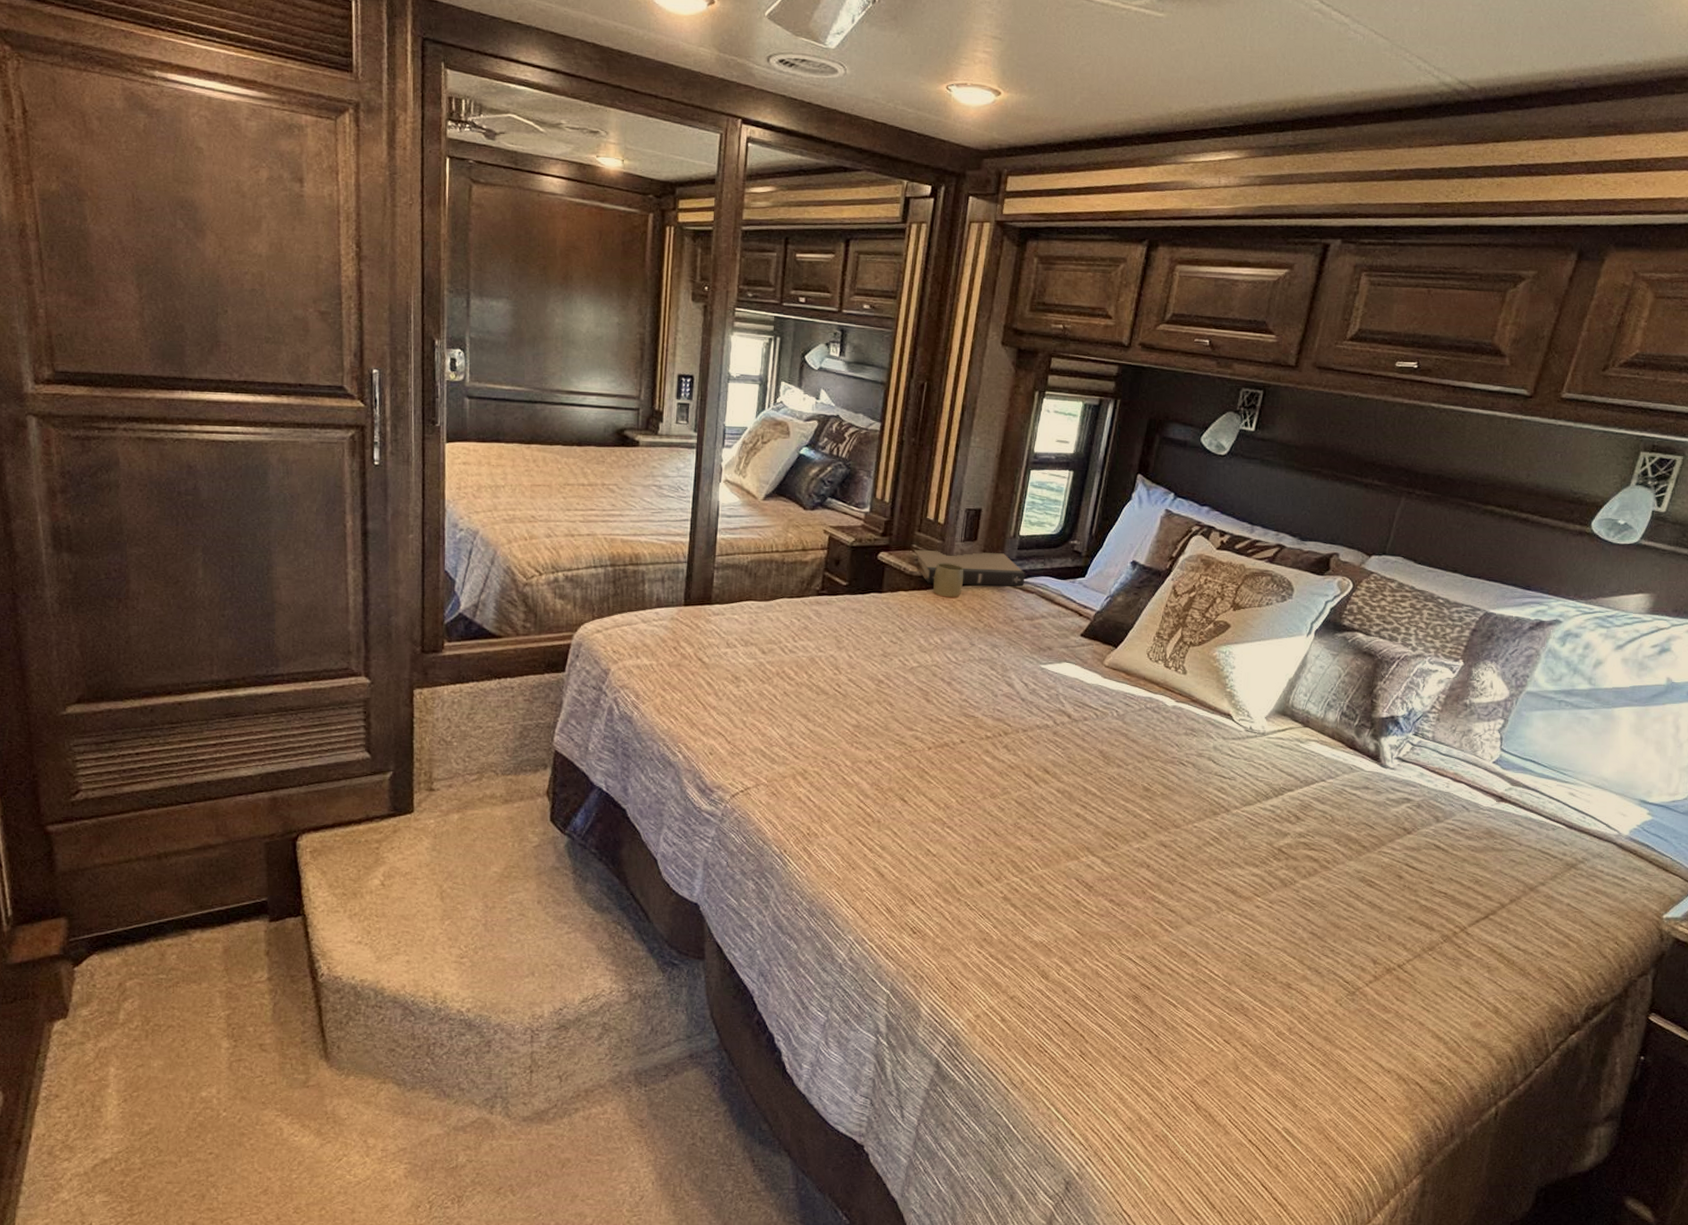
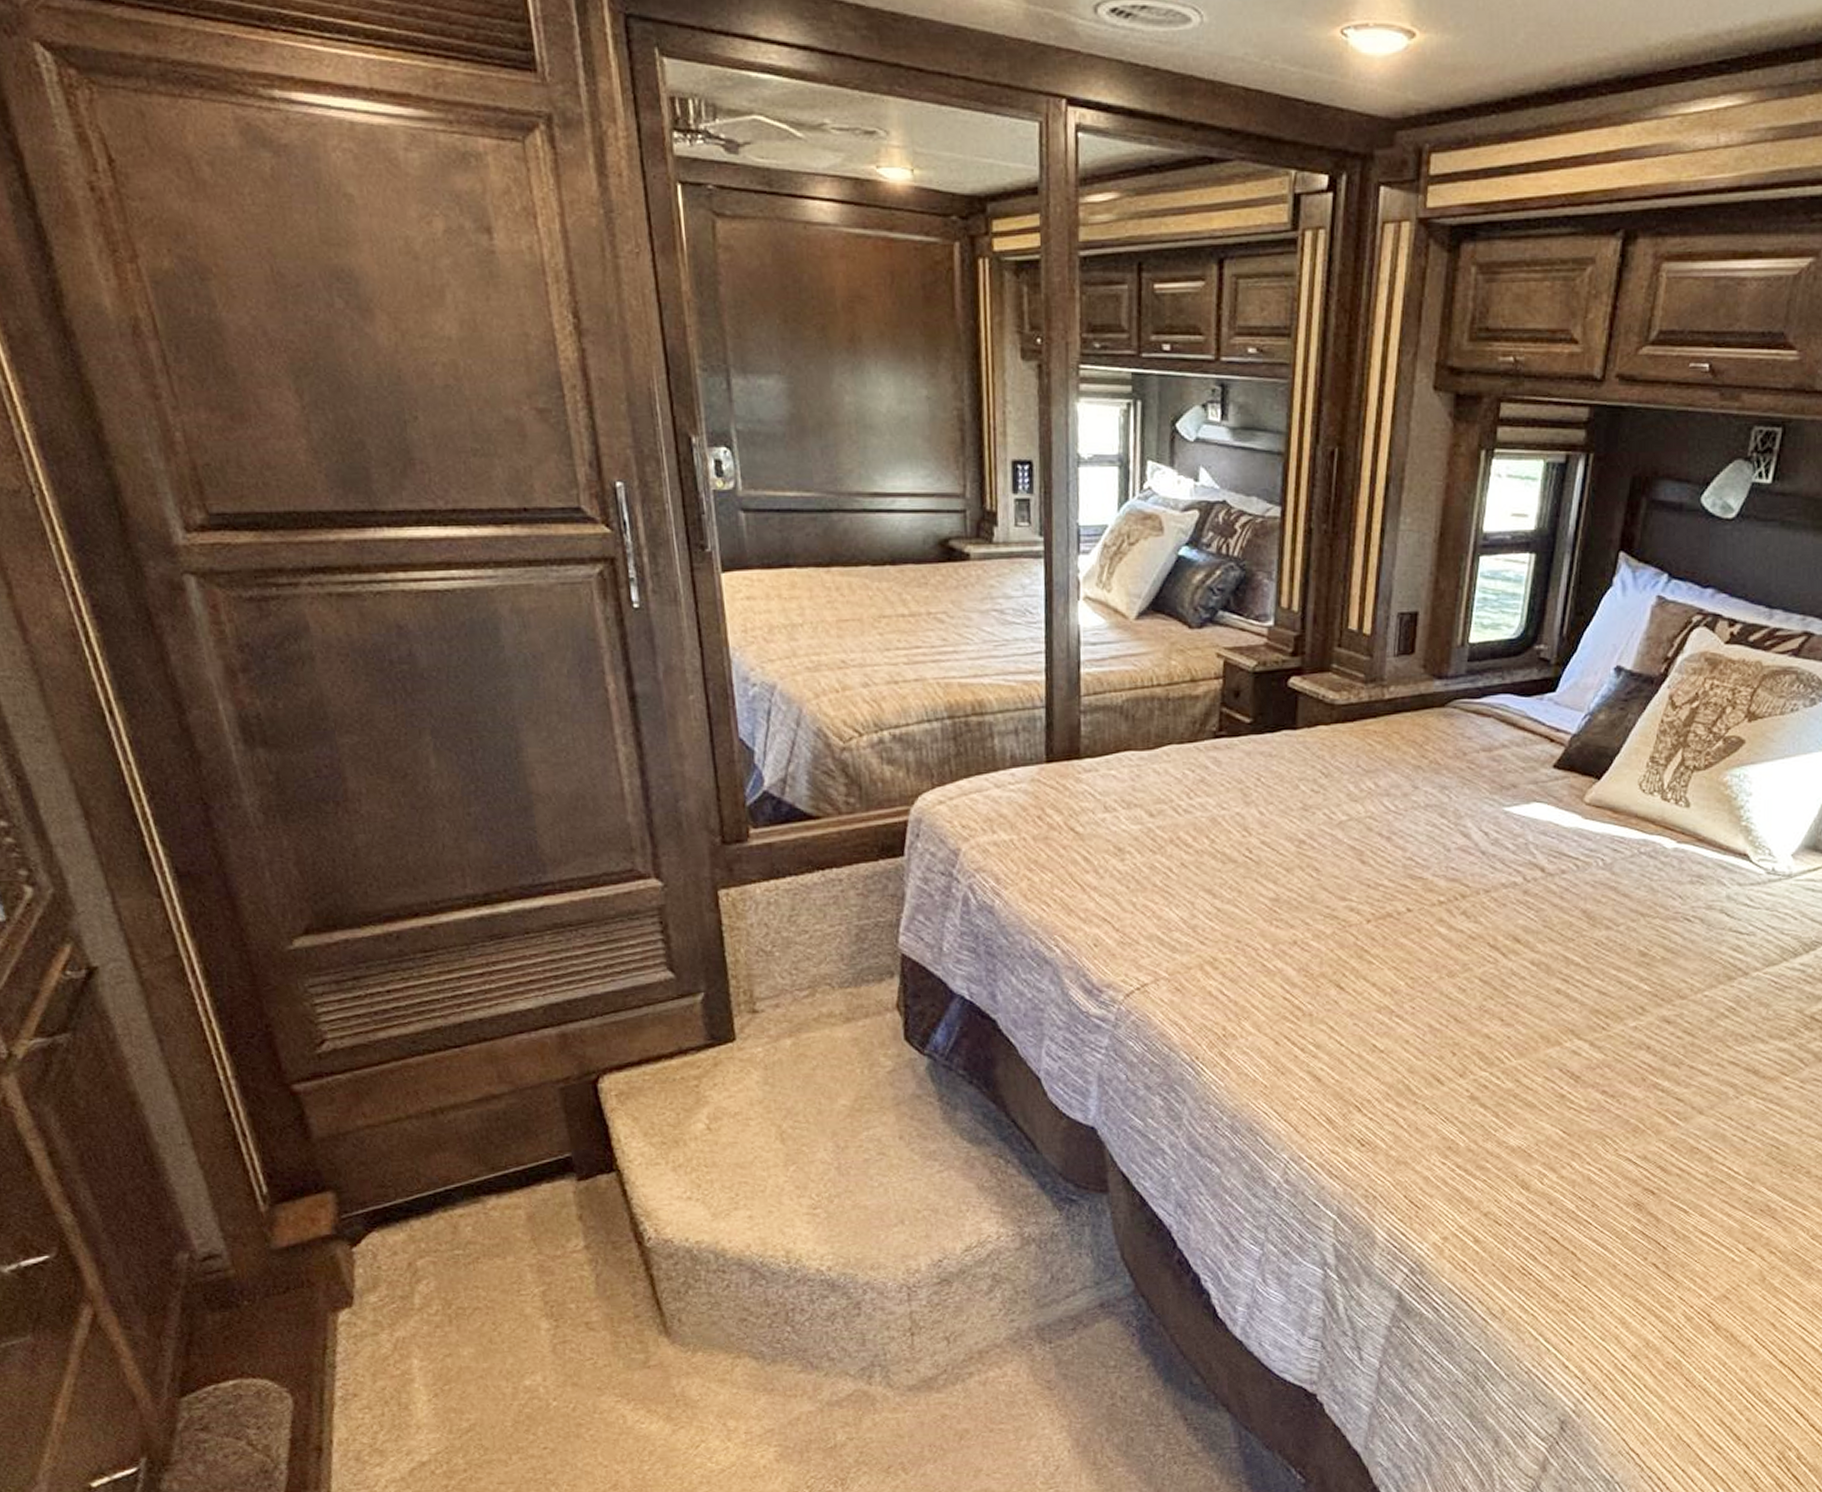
book: present [912,550,1026,587] -> none [1333,668,1479,713]
mug: present [932,562,964,599] -> none [1360,684,1400,731]

